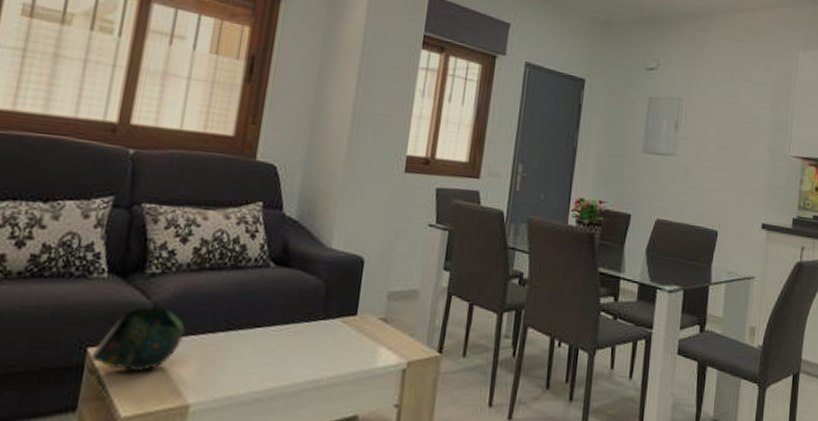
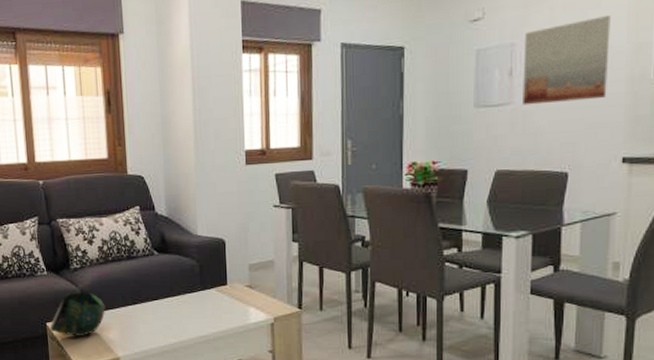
wall art: none [684,90,759,165] -> present [523,16,611,106]

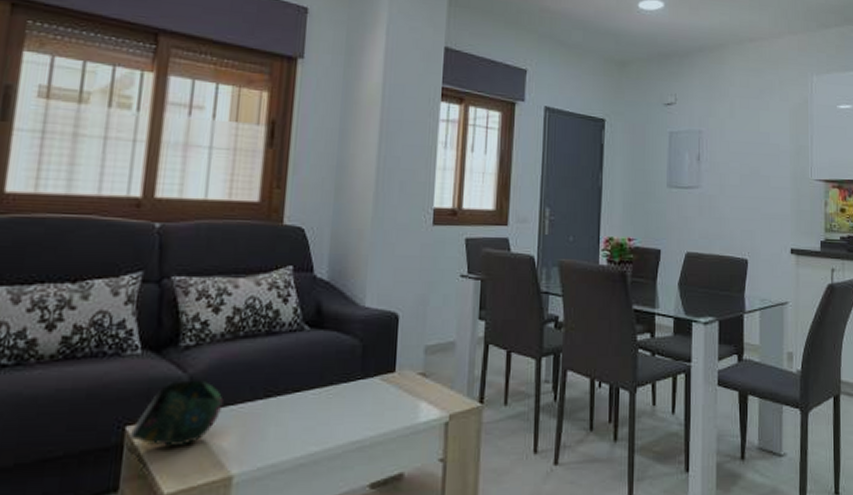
wall art: present [523,16,611,106] -> none [709,117,777,192]

